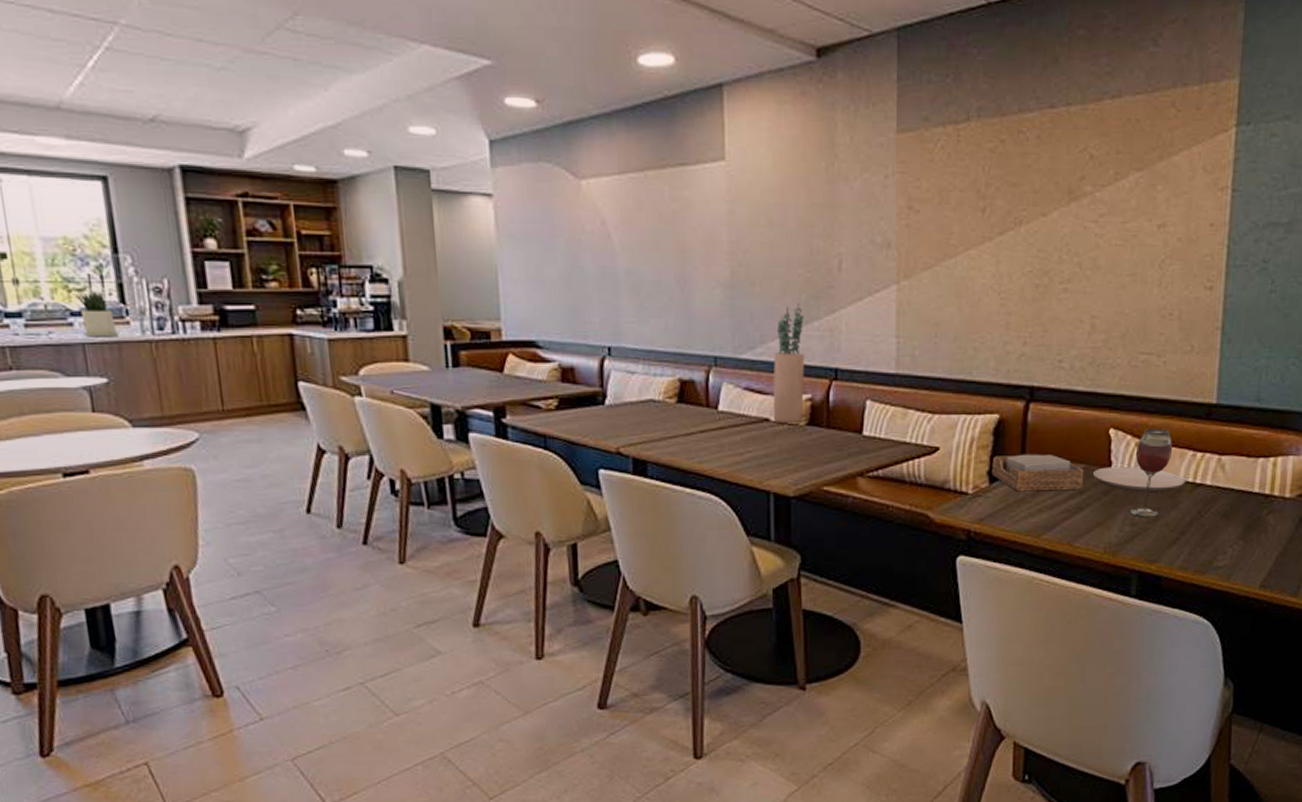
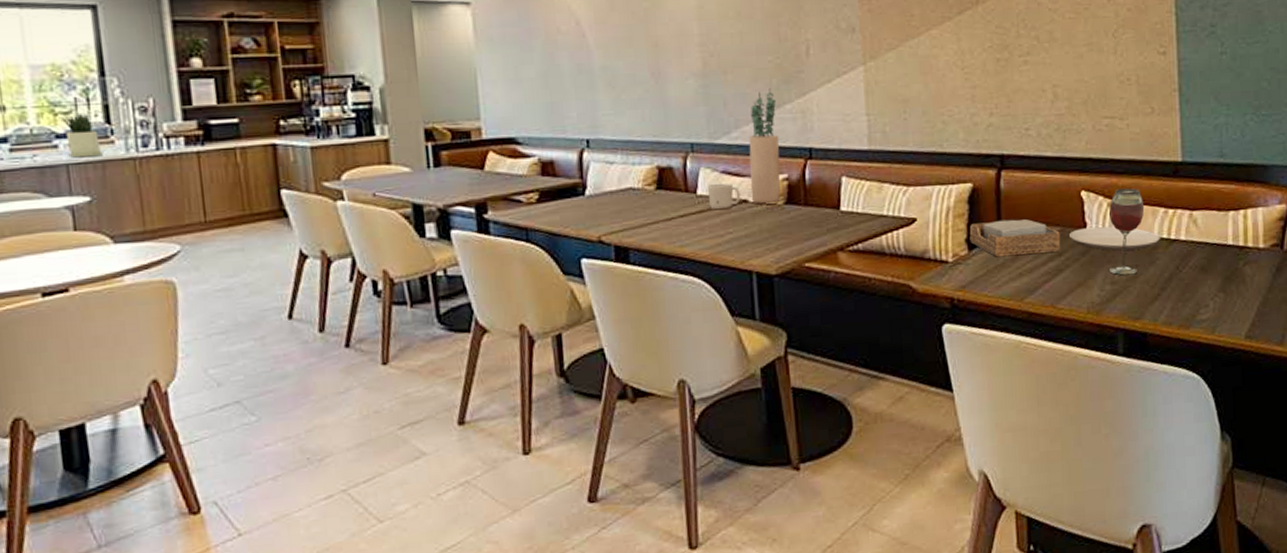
mug: none [730,400,762,429] -> present [708,183,741,212]

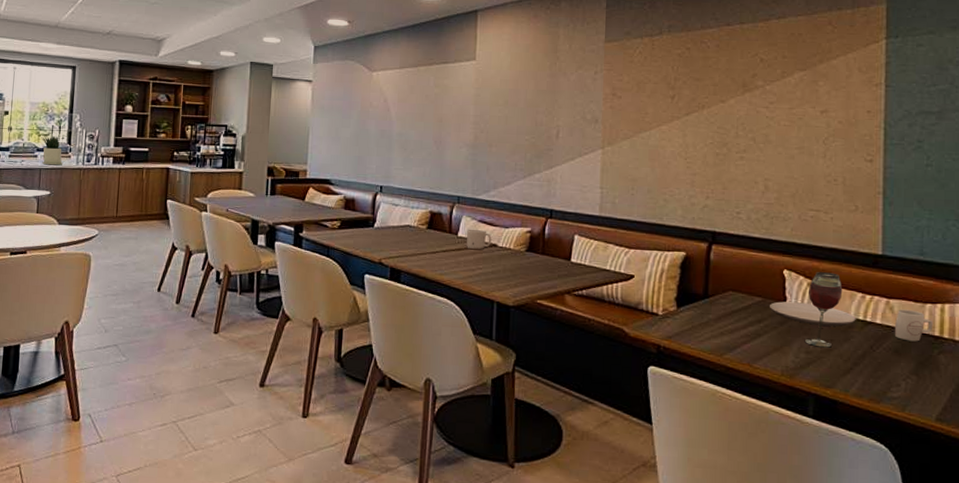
vase: present [748,88,781,205] -> none [500,160,528,250]
napkin holder: present [969,219,1061,257] -> none [679,285,761,319]
mug: none [1199,220,1238,256] -> present [894,309,934,342]

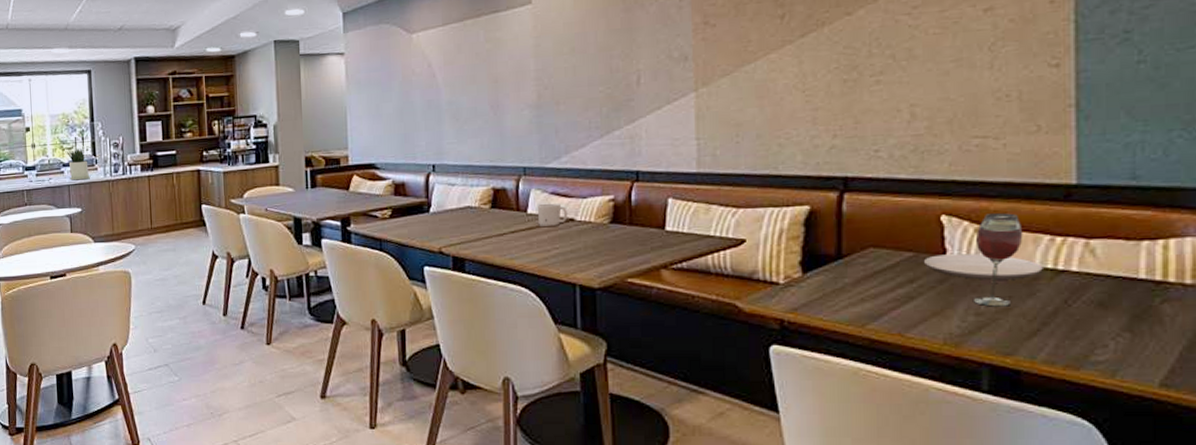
mug: present [894,309,934,342] -> none [1097,250,1153,290]

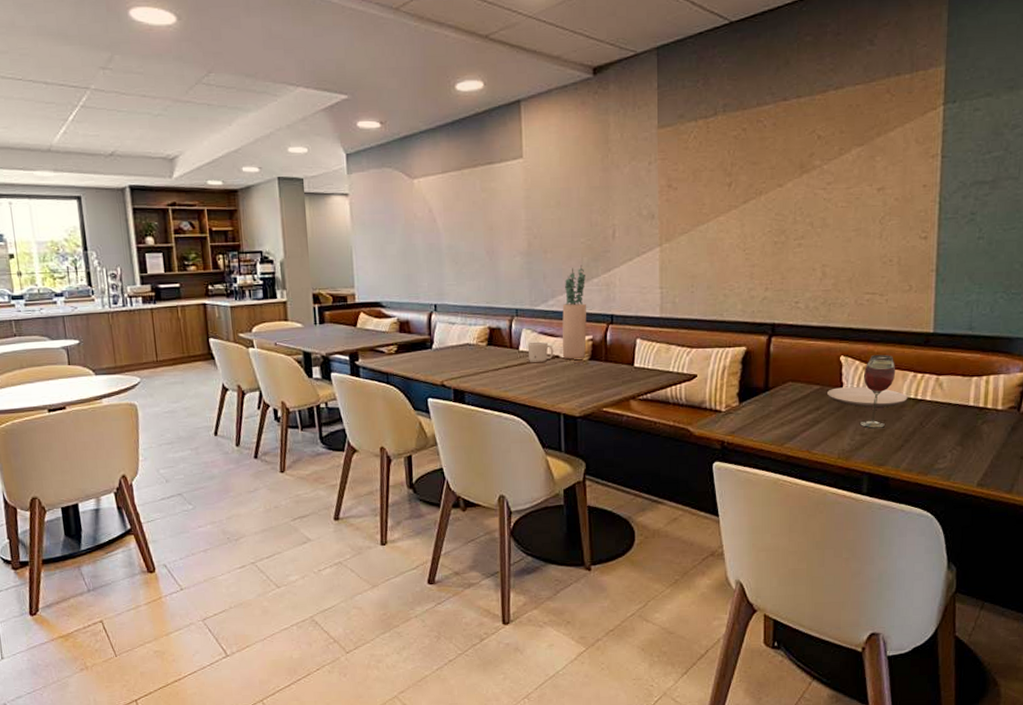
planter: present [67,149,91,181] -> none [59,279,88,311]
vase: none [577,116,607,223] -> present [562,265,587,360]

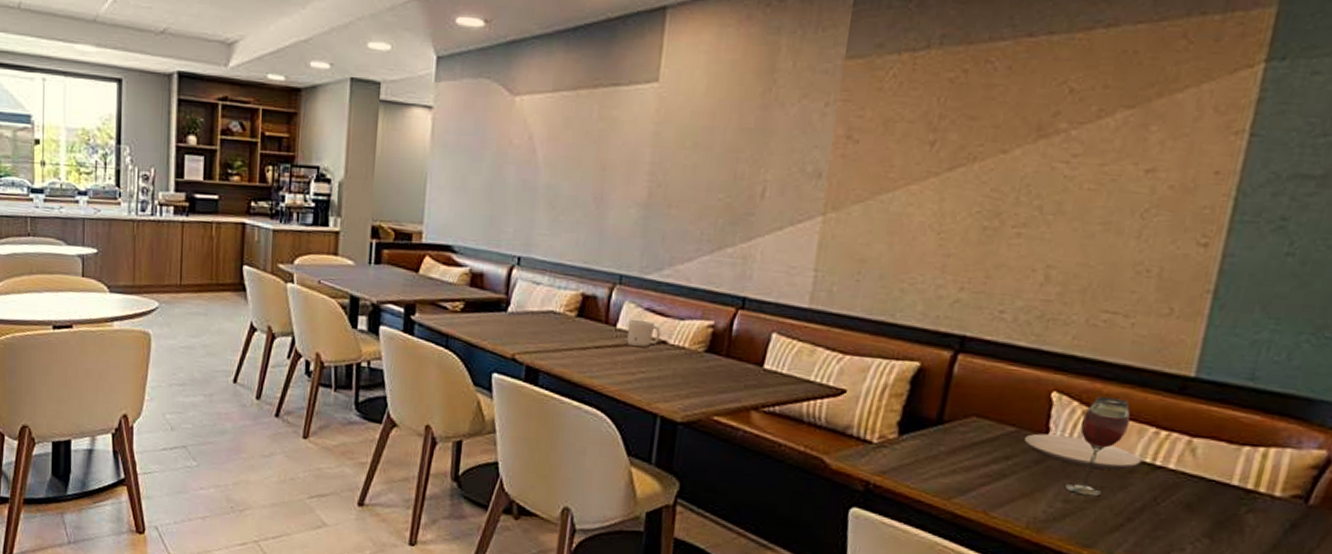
vase: present [562,265,587,360] -> none [670,228,717,350]

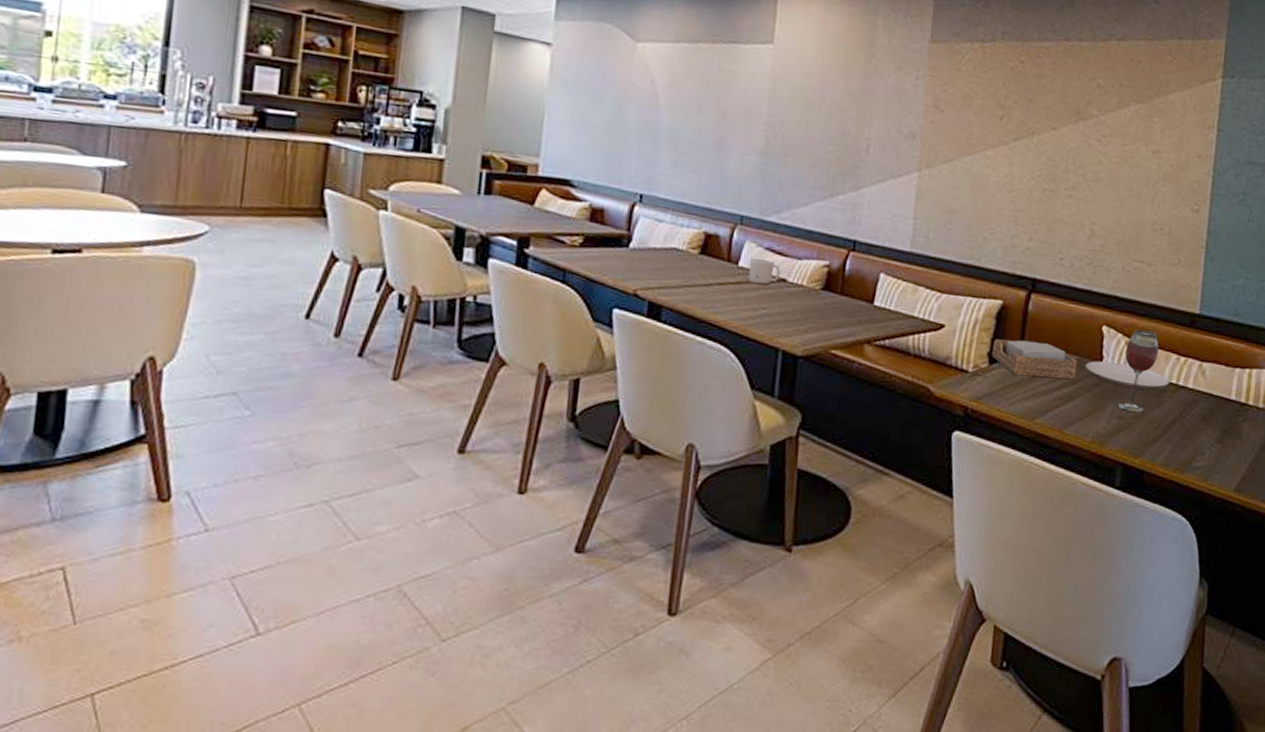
napkin holder: none [903,406,1014,455] -> present [992,339,1078,380]

